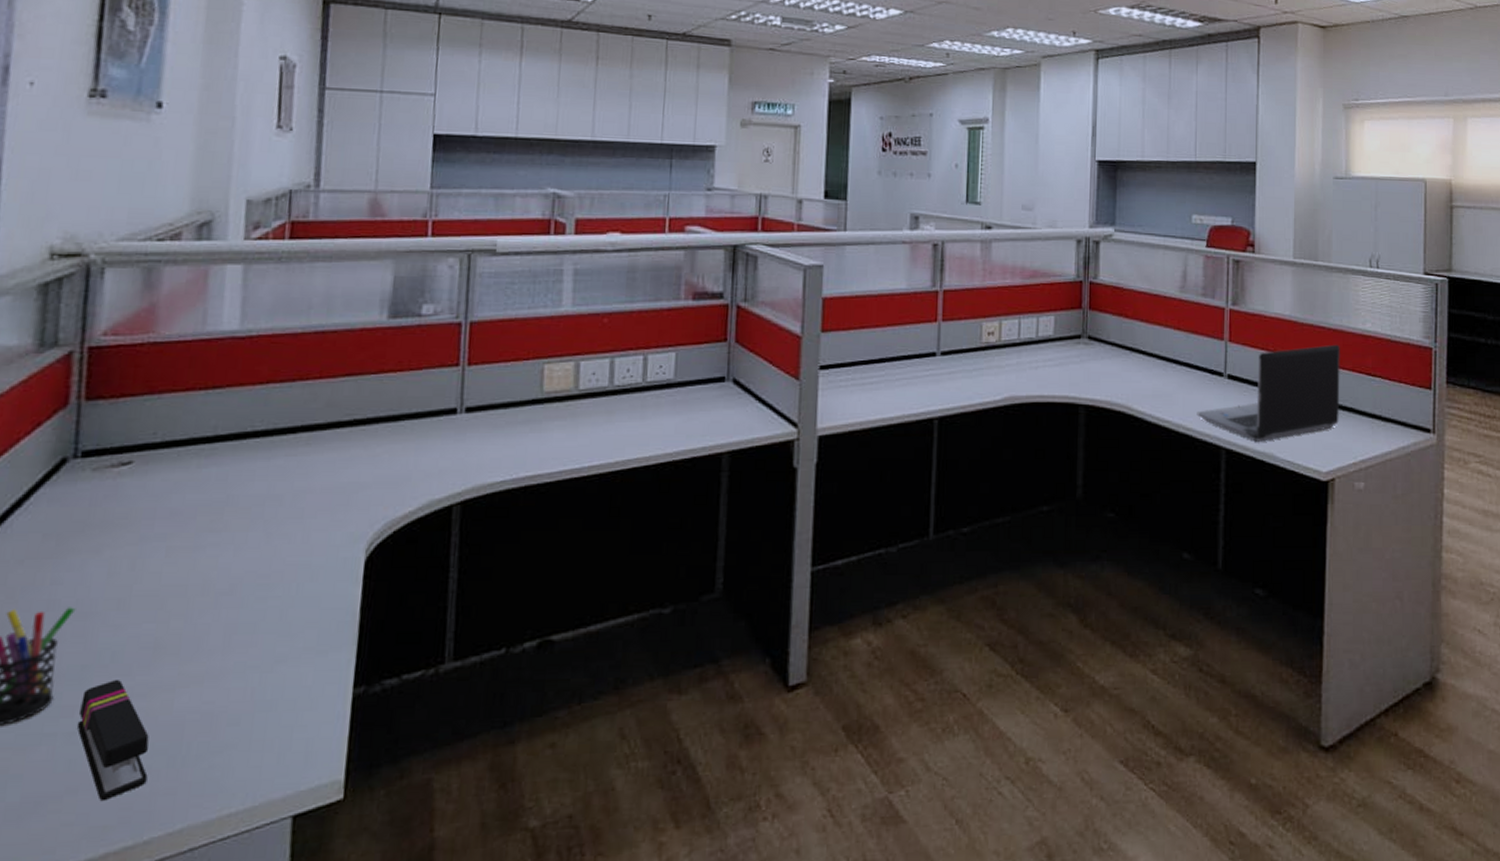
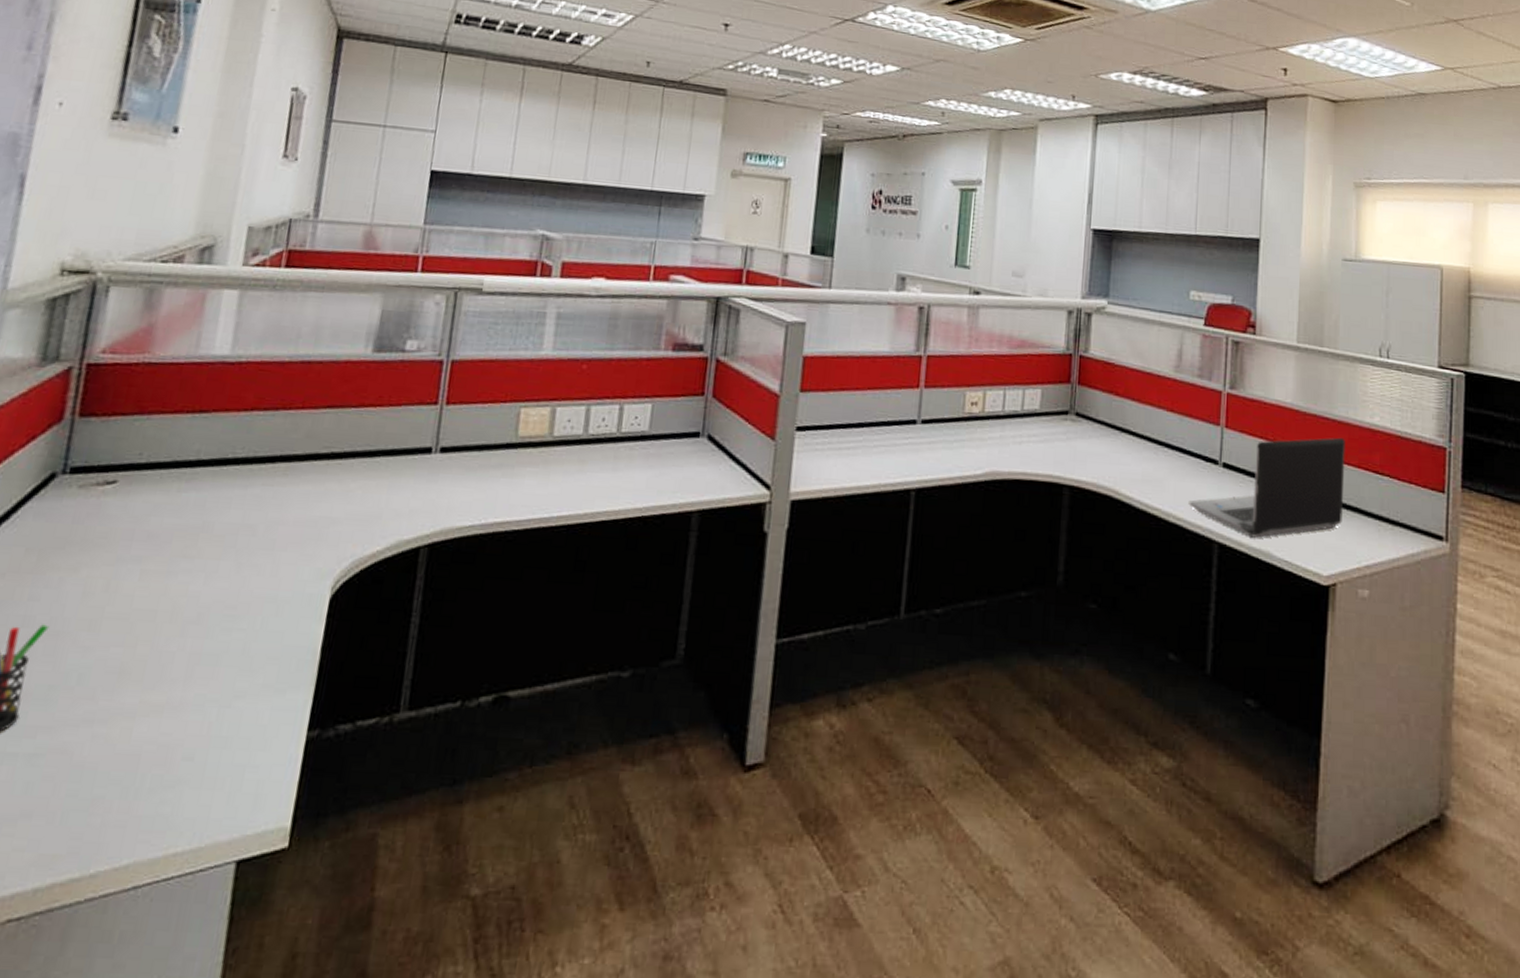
stapler: present [76,679,149,800] -> none [37,702,106,827]

